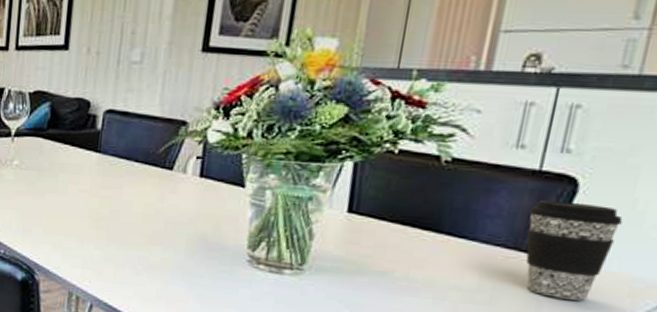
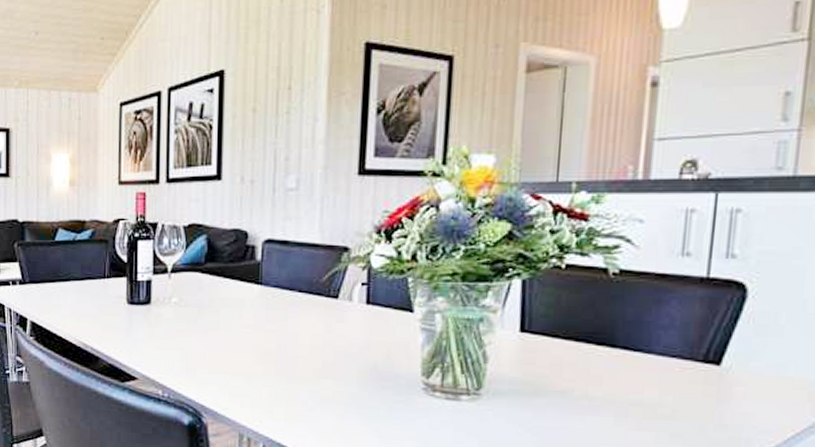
coffee cup: present [525,199,623,301] -> none [701,307,794,409]

